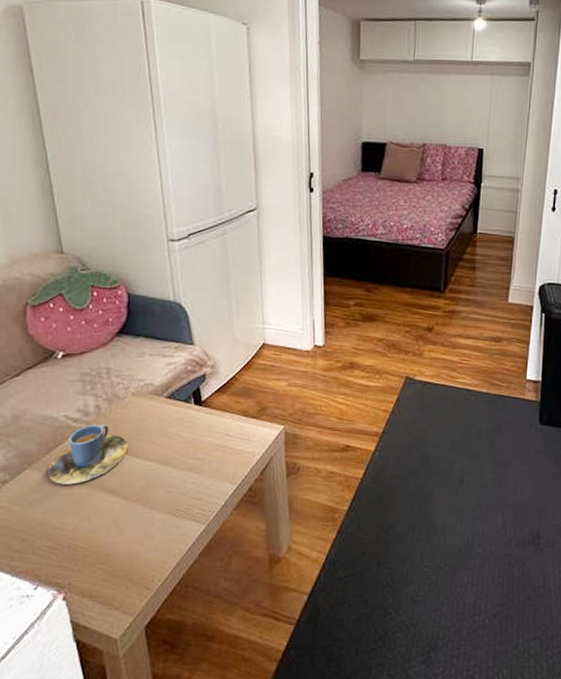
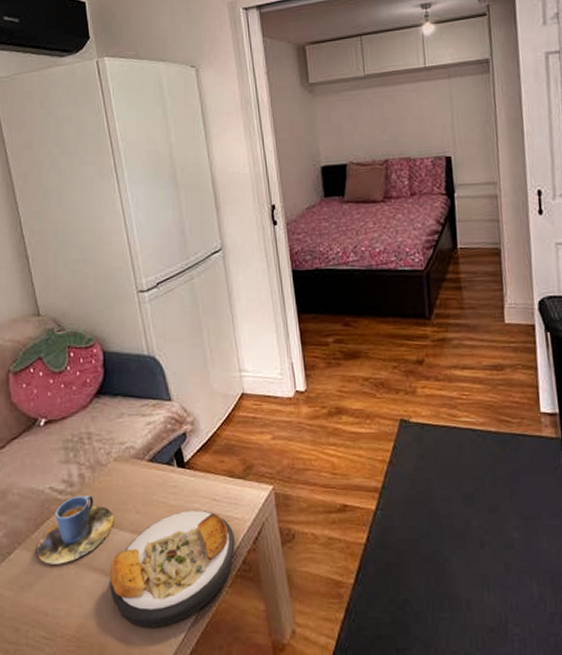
plate: none [120,443,244,542] -> present [109,511,235,628]

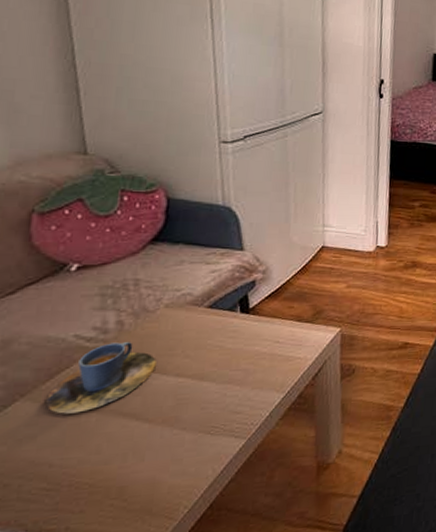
plate: present [109,511,235,628] -> none [140,352,294,466]

